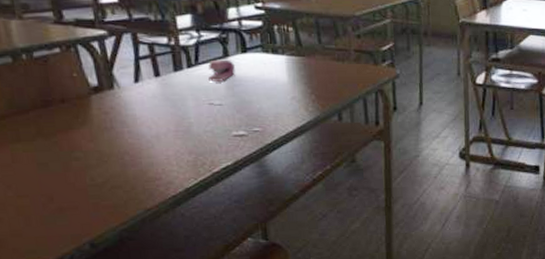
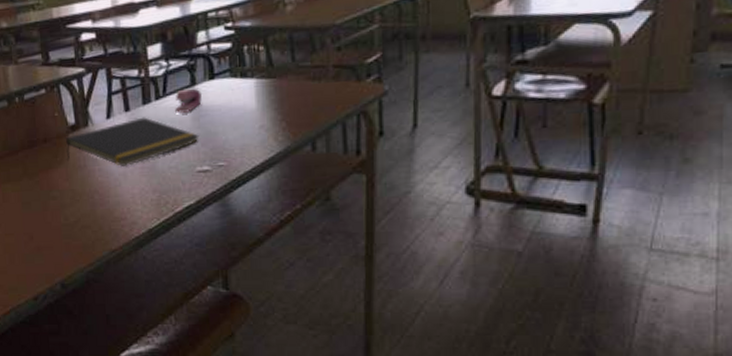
notepad: none [88,83,234,130] -> present [66,117,199,167]

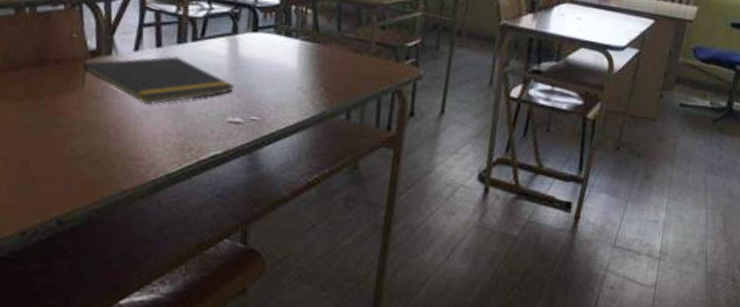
stapler: present [175,89,202,113] -> none [212,35,243,61]

